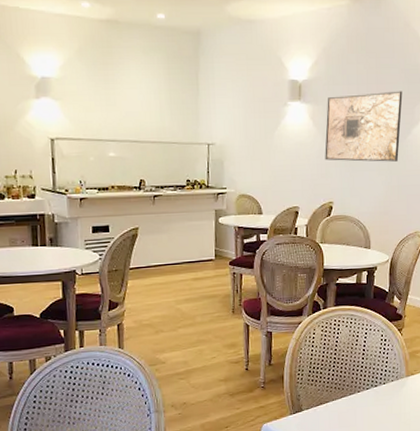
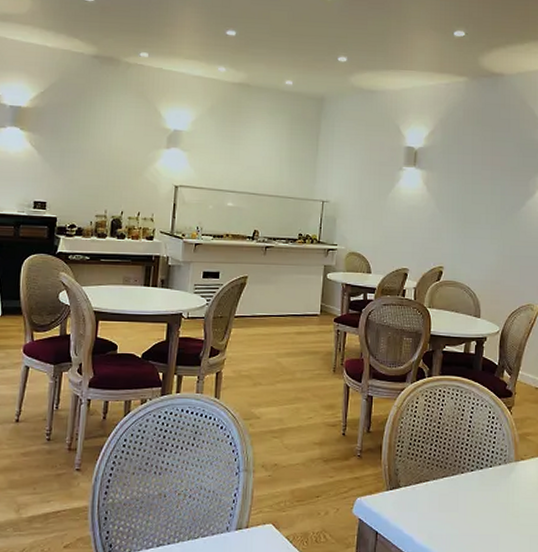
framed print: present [325,91,403,162] -> none [437,163,517,232]

